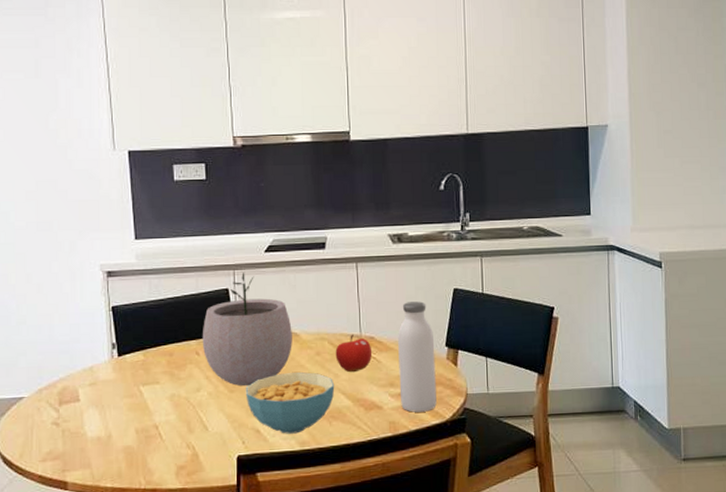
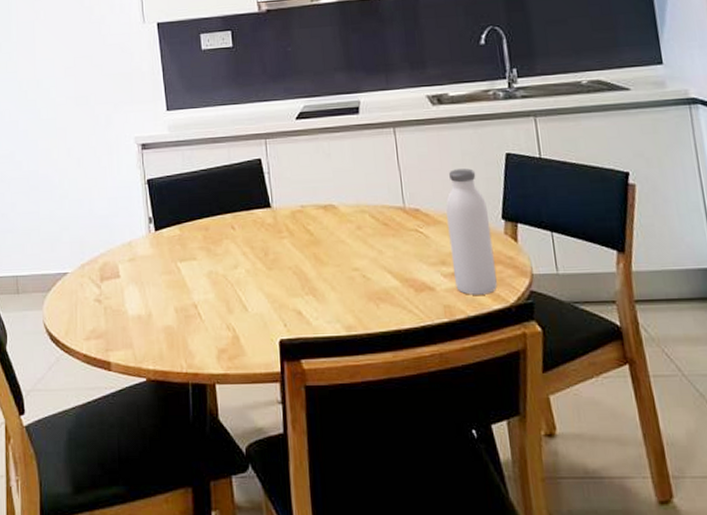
plant pot: present [202,273,292,387] -> none [236,141,331,264]
cereal bowl: present [245,372,335,434] -> none [284,248,380,317]
fruit: present [335,334,373,373] -> none [377,206,419,249]

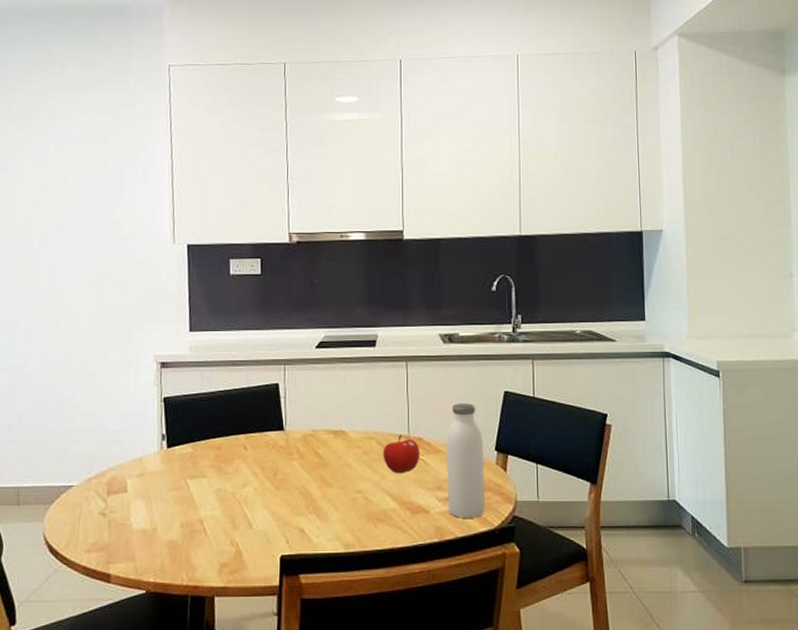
fruit: none [377,206,419,249] -> present [383,434,420,474]

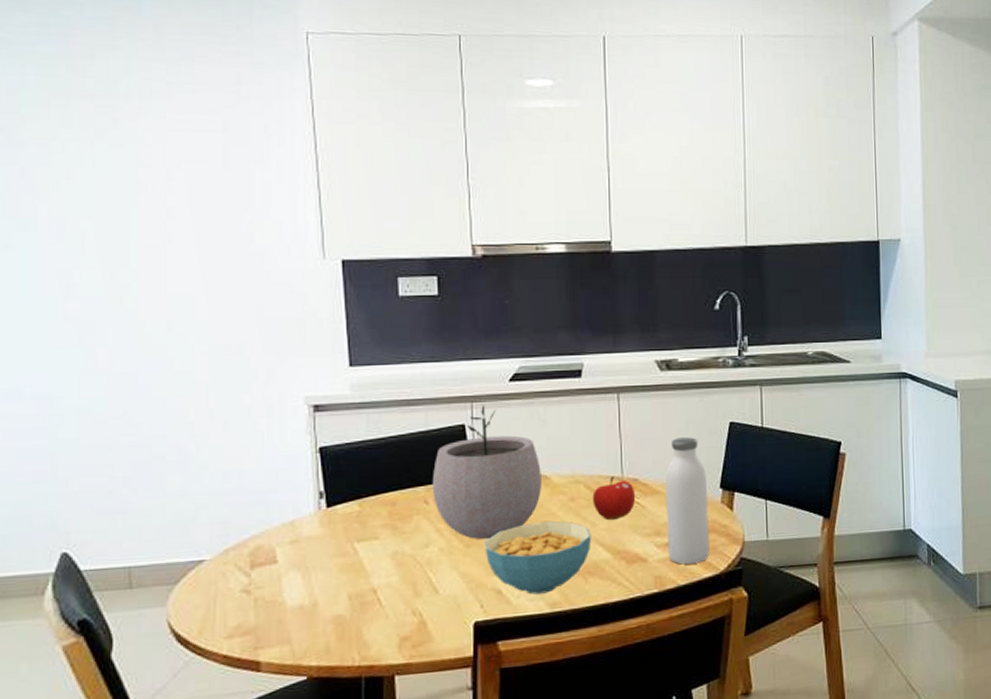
plant pot: none [250,368,340,484] -> present [432,405,542,540]
cereal bowl: none [291,472,381,535] -> present [484,521,592,595]

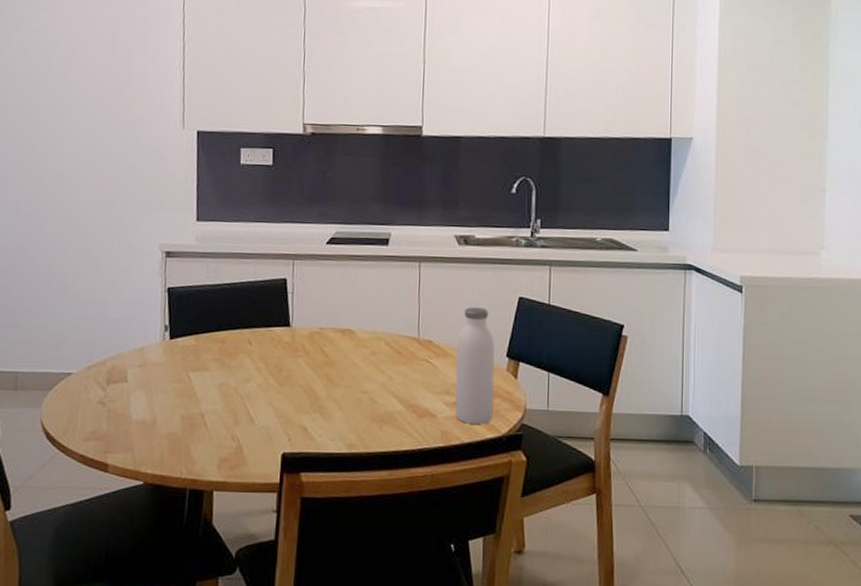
plant pot: present [432,405,542,540] -> none [255,263,348,382]
cereal bowl: present [484,521,592,595] -> none [295,371,388,435]
fruit: present [592,476,636,521] -> none [391,336,430,377]

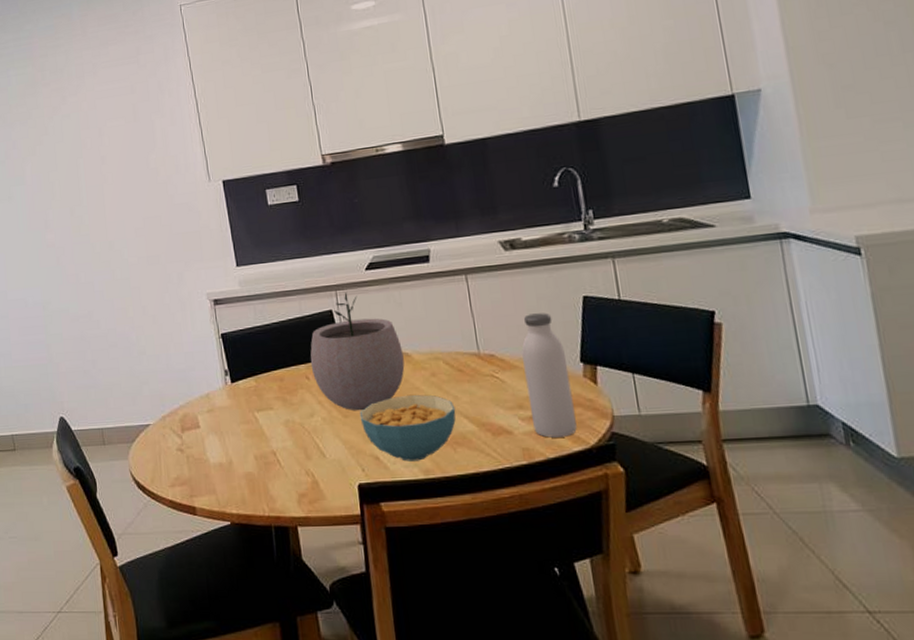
plant pot: none [255,263,348,382] -> present [310,293,405,411]
cereal bowl: none [295,371,388,435] -> present [360,395,456,462]

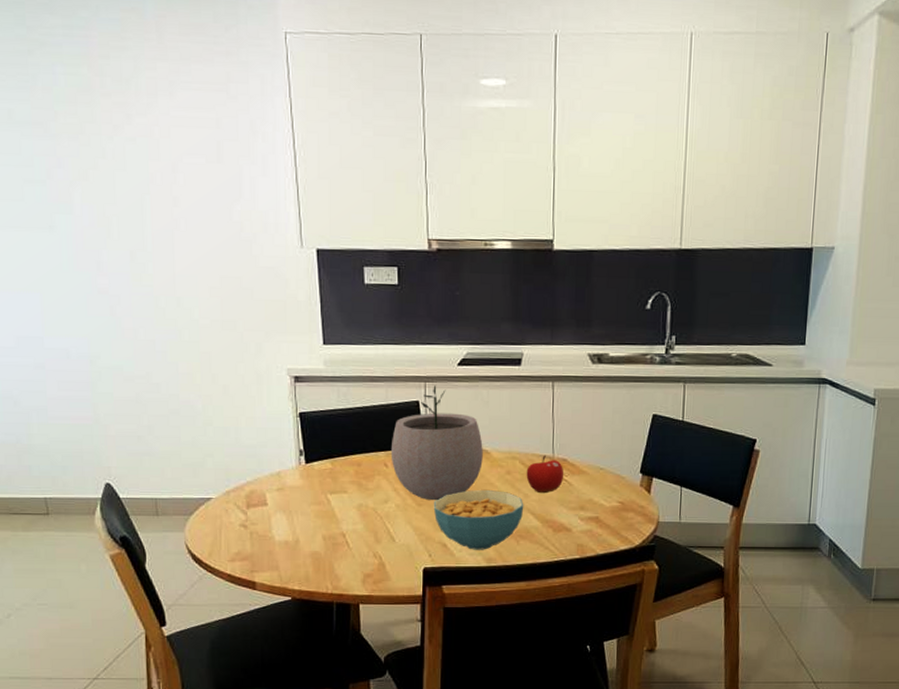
fruit: none [452,352,495,395] -> present [526,455,564,494]
water bottle: present [521,313,577,438] -> none [589,425,629,537]

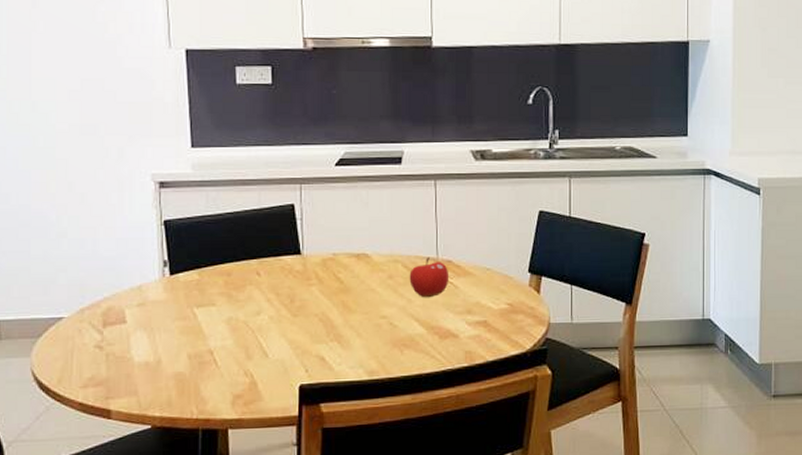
plant pot: present [390,385,483,501] -> none [263,187,363,311]
cereal bowl: present [433,490,524,550] -> none [310,297,408,363]

